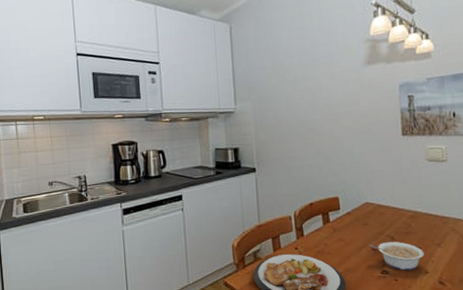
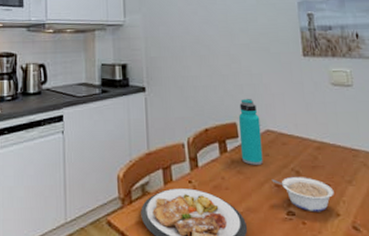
water bottle: none [341,175,362,233] -> present [239,98,263,165]

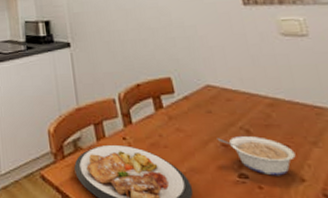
water bottle: present [239,98,263,165] -> none [173,51,206,122]

